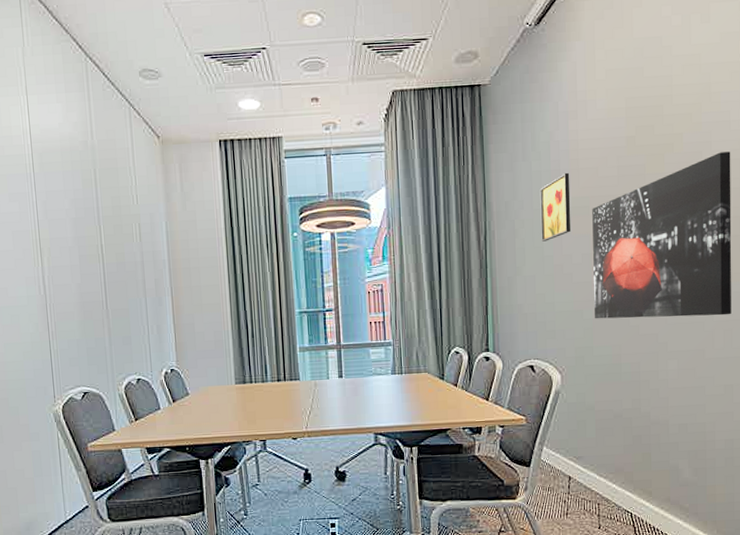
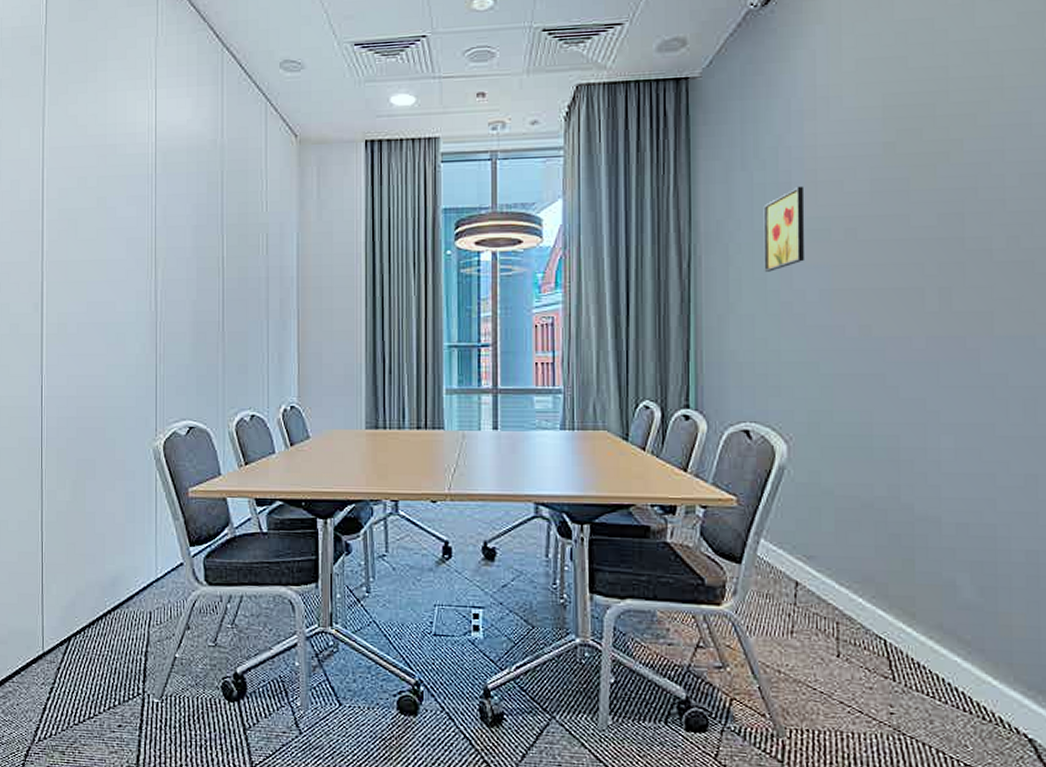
wall art: present [592,151,732,319] -> none [834,163,1036,379]

